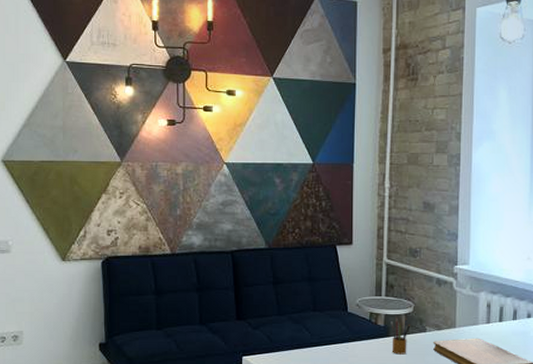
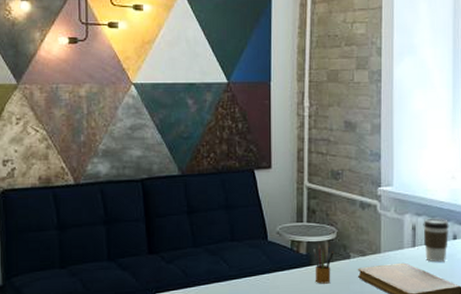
coffee cup: none [498,296,524,339] -> present [423,218,450,263]

